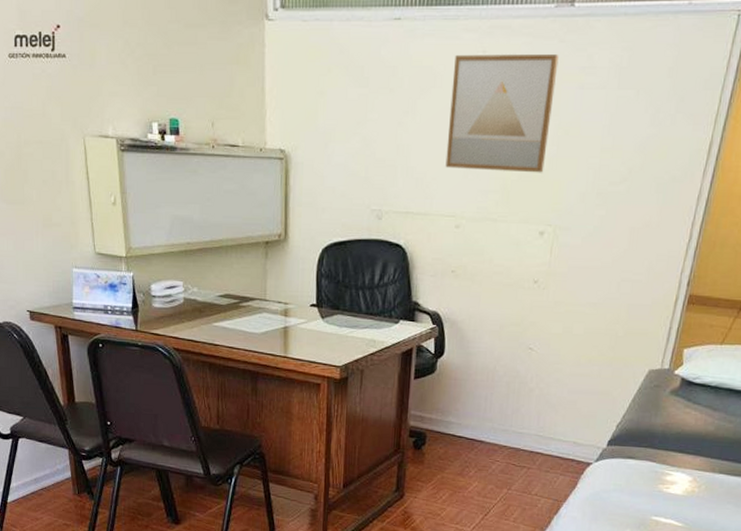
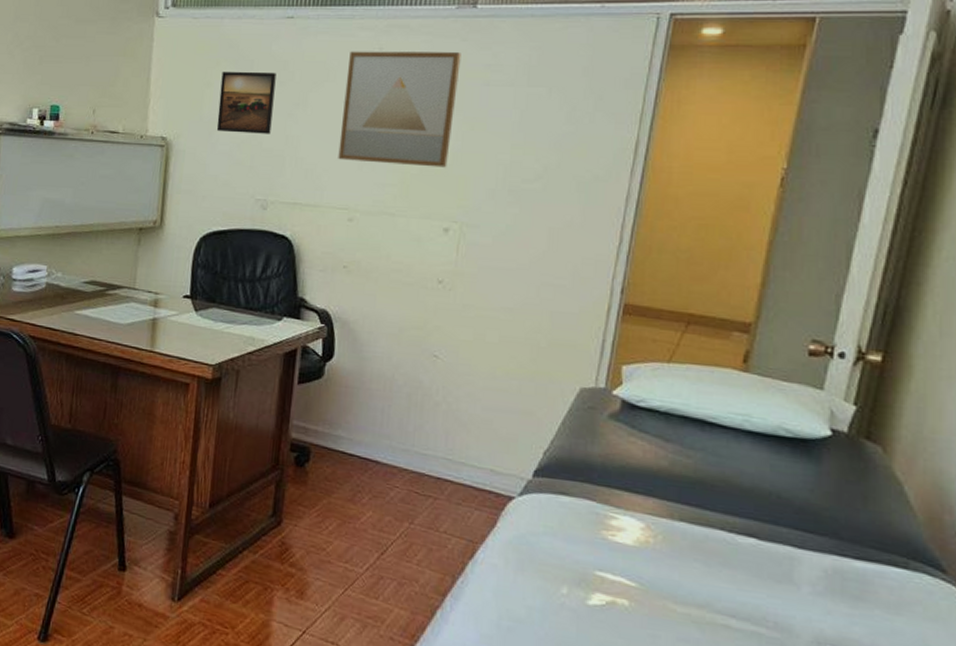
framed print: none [331,79,386,144] -> present [216,72,276,134]

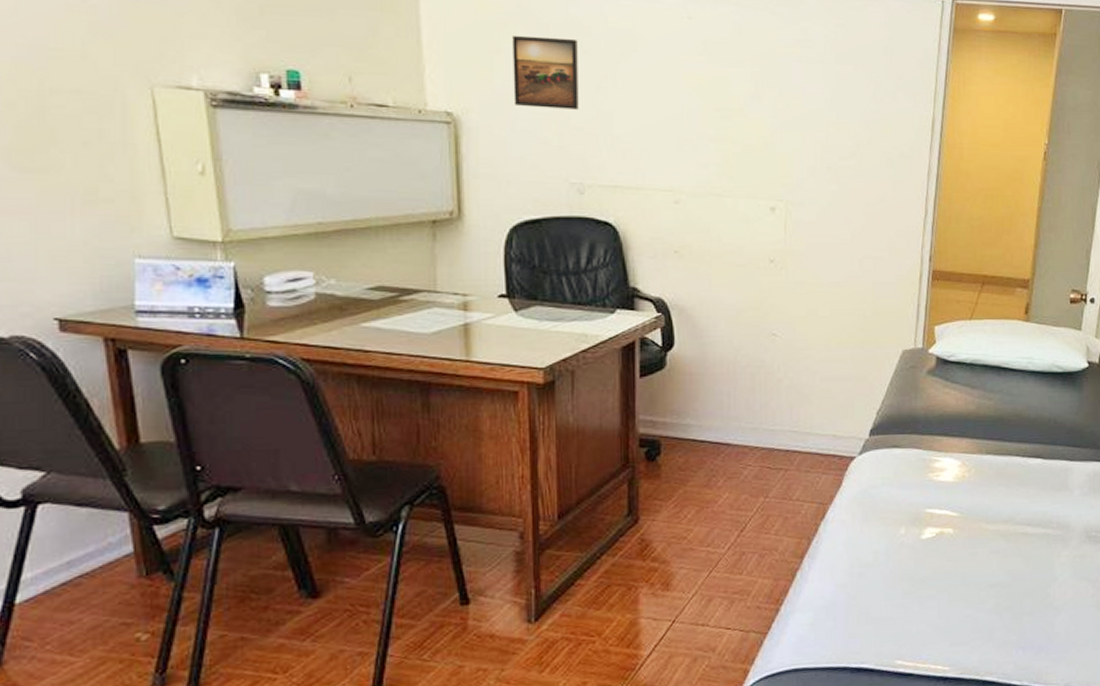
wall art: present [338,51,461,168] -> none [656,18,772,146]

